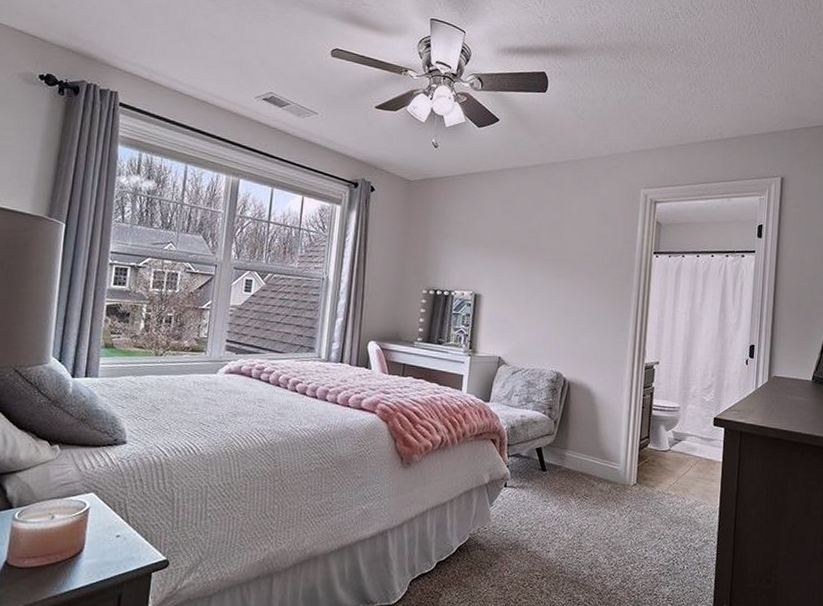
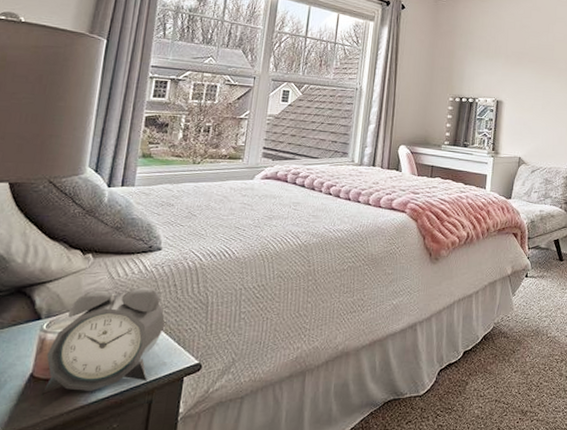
alarm clock: none [16,480,133,583] -> present [41,287,165,395]

